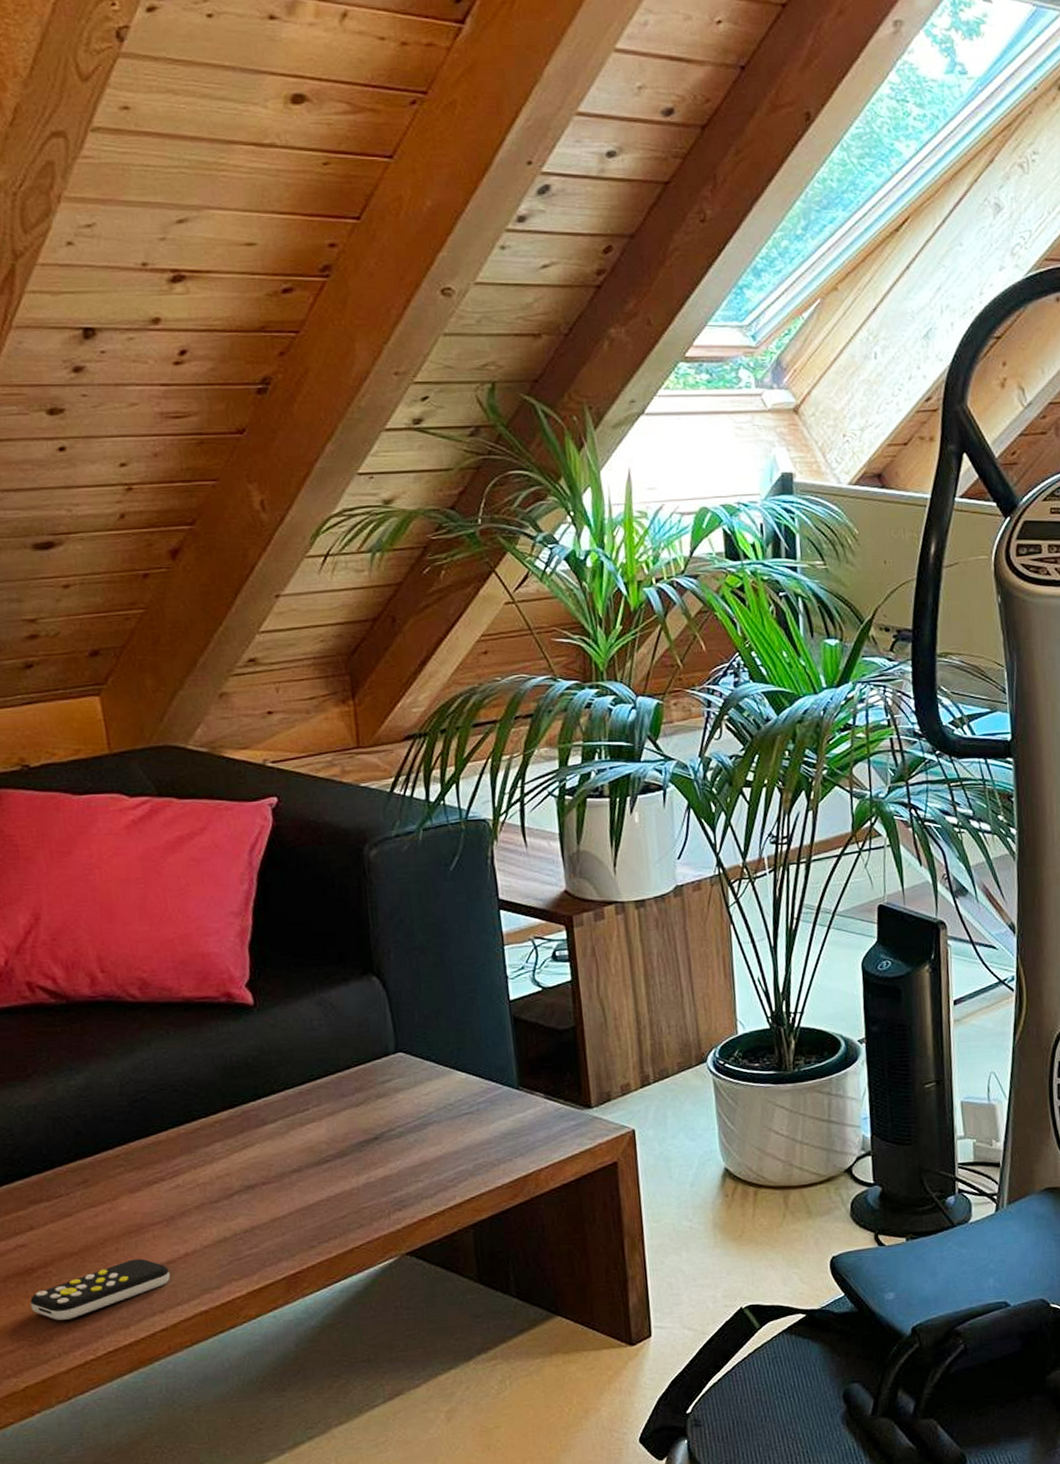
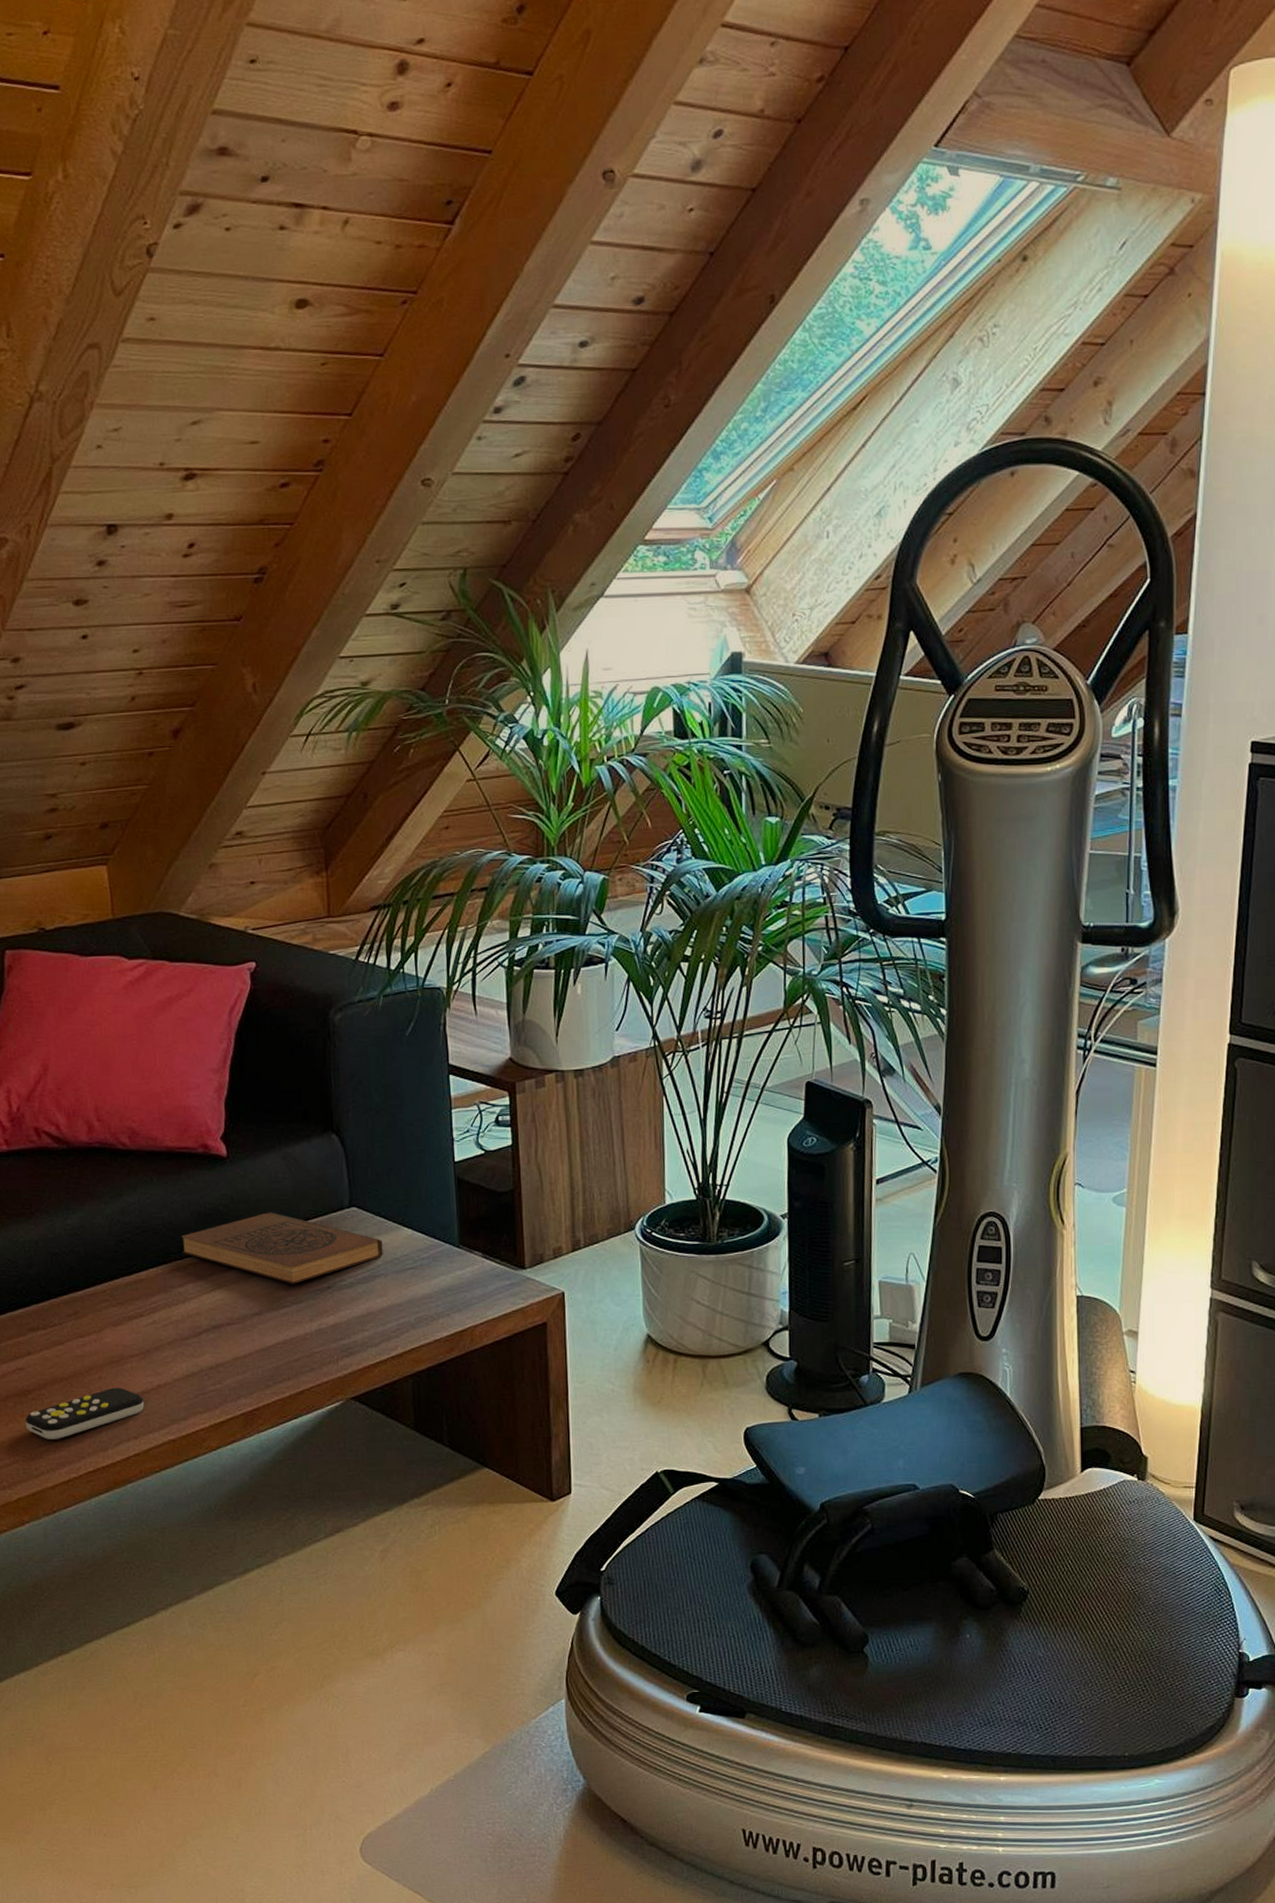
book: none [205,1061,436,1137] -> present [181,1212,383,1284]

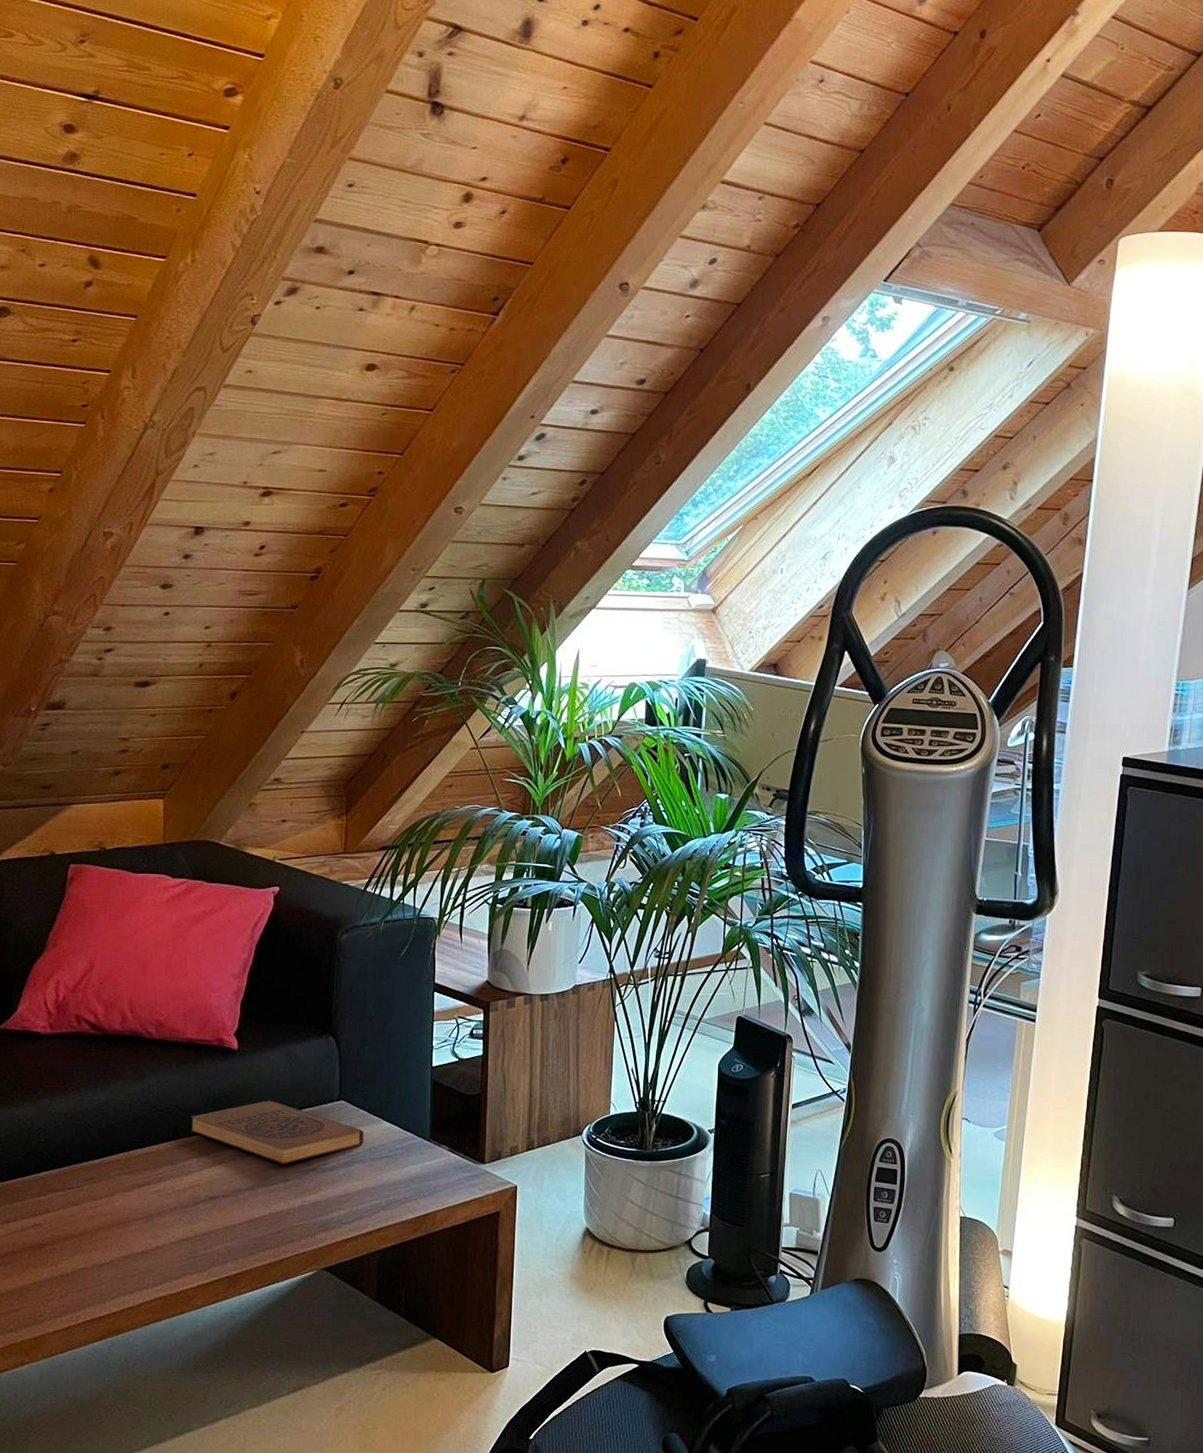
remote control: present [25,1387,144,1439] -> none [36,1246,142,1290]

